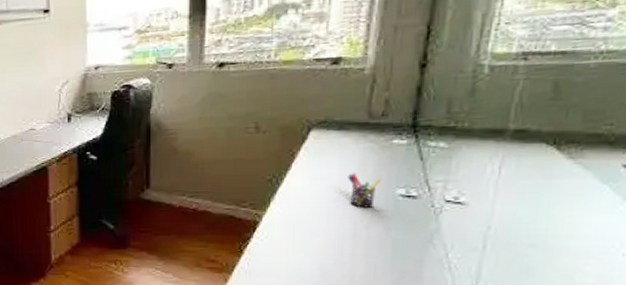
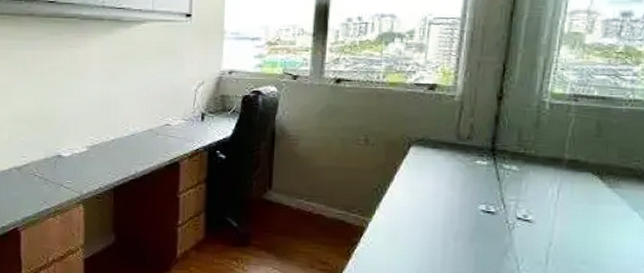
pen holder: present [348,173,382,208] -> none [440,188,468,221]

